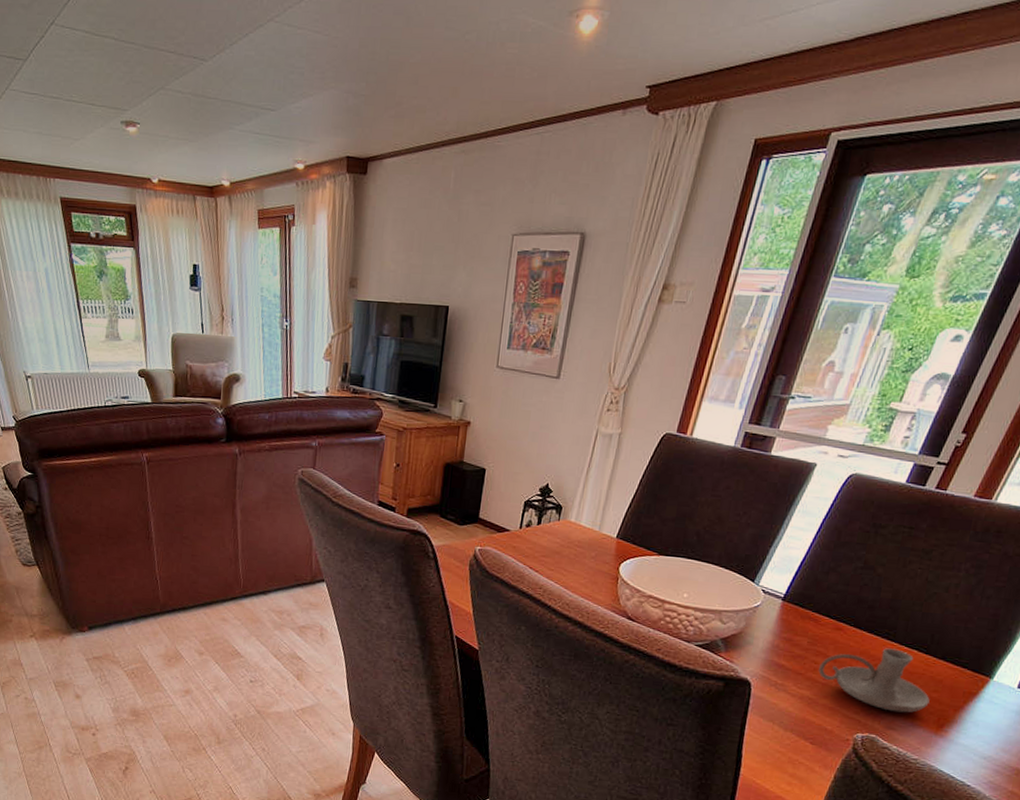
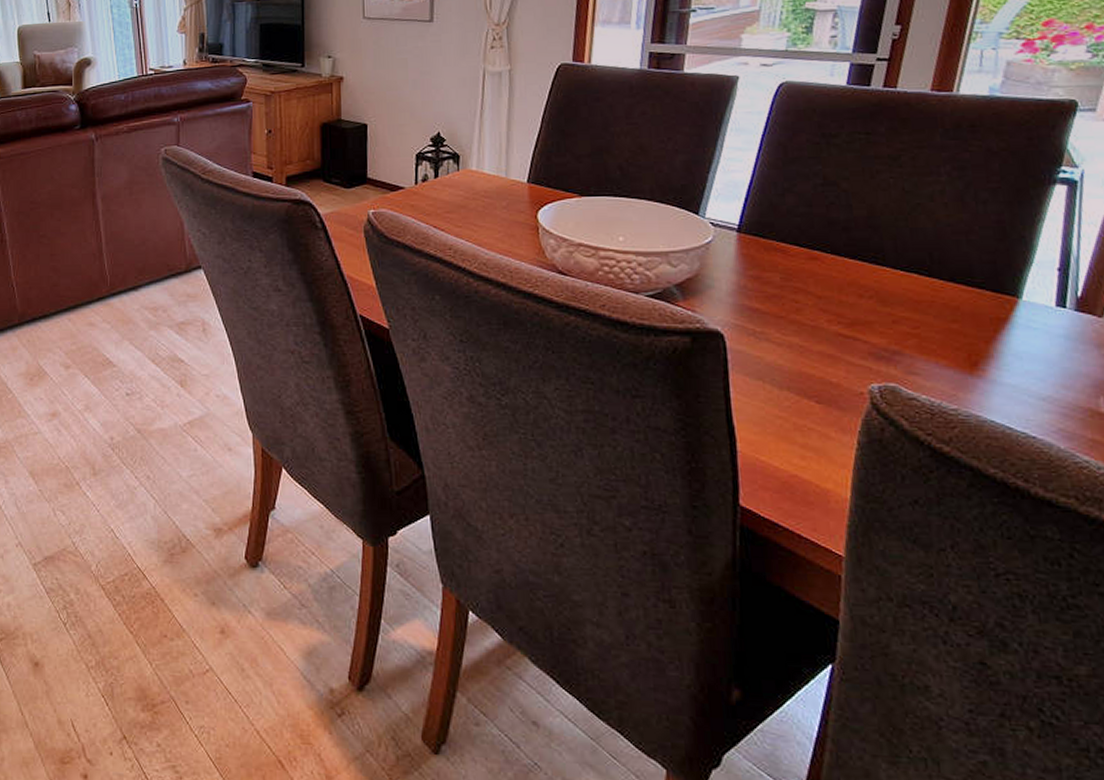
candle holder: present [818,648,930,713] -> none [802,275,951,352]

